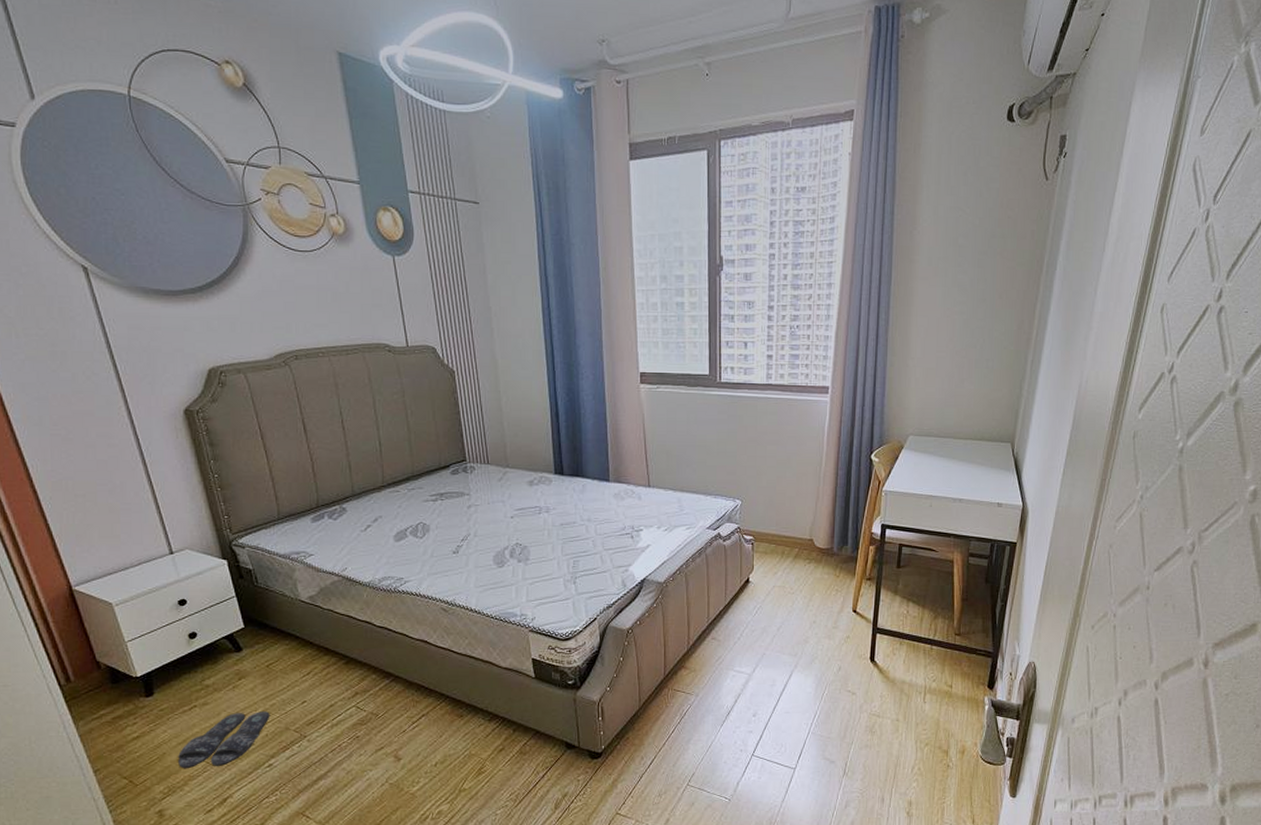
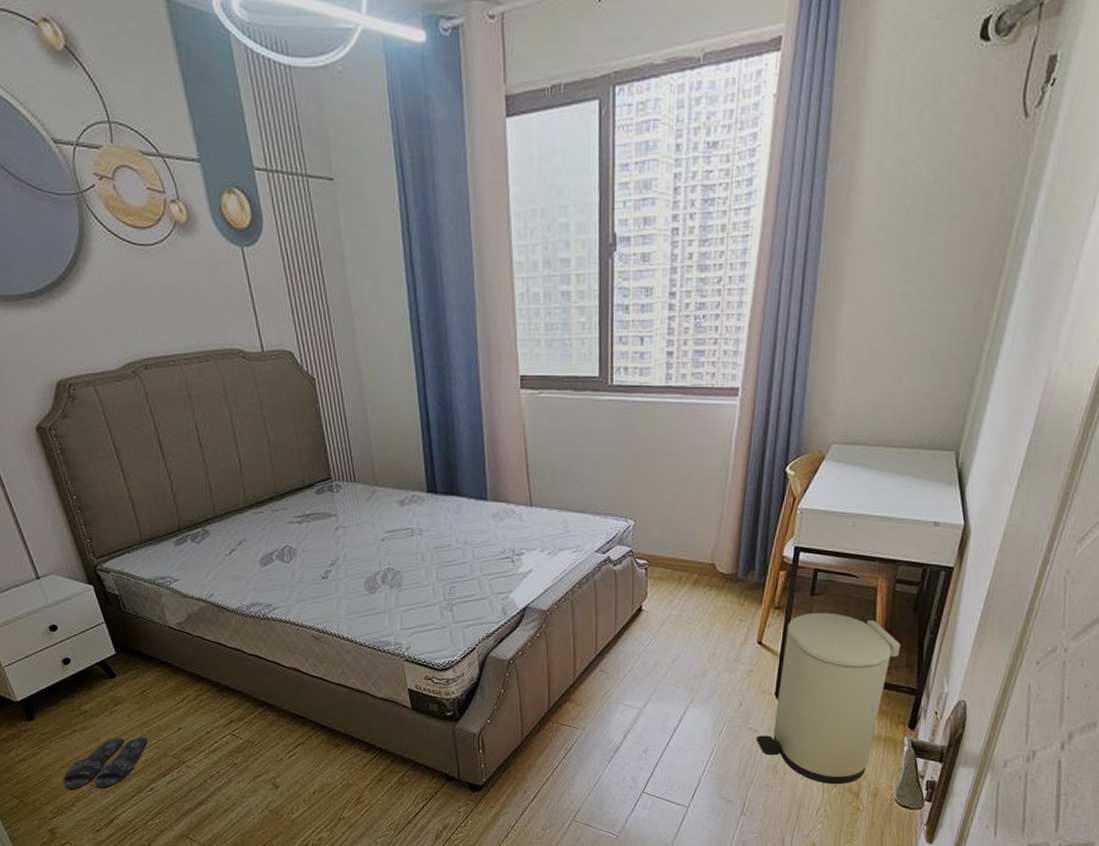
pedal bin: none [854,583,977,743] -> present [755,612,901,784]

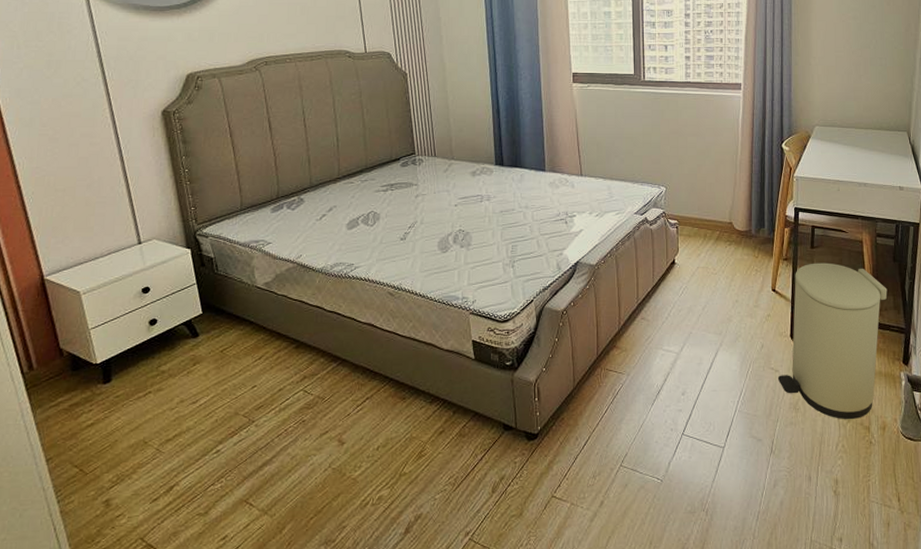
slippers: present [63,737,148,790] -> none [129,396,221,455]

